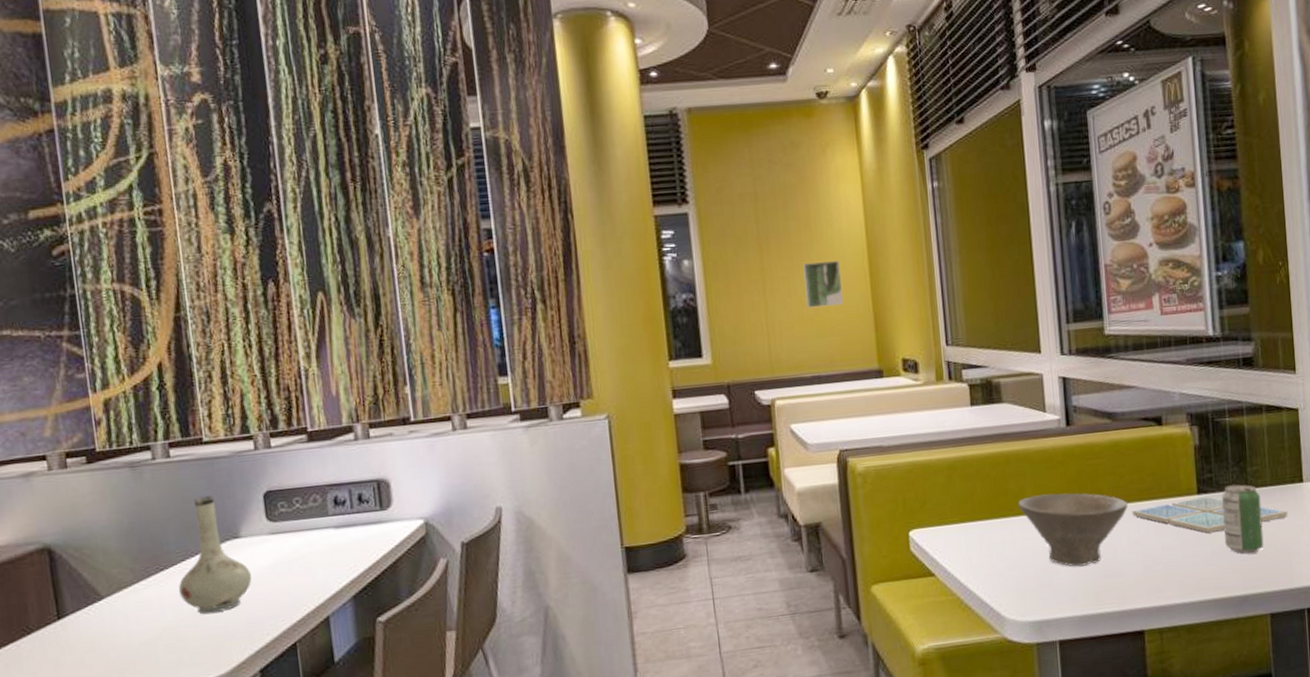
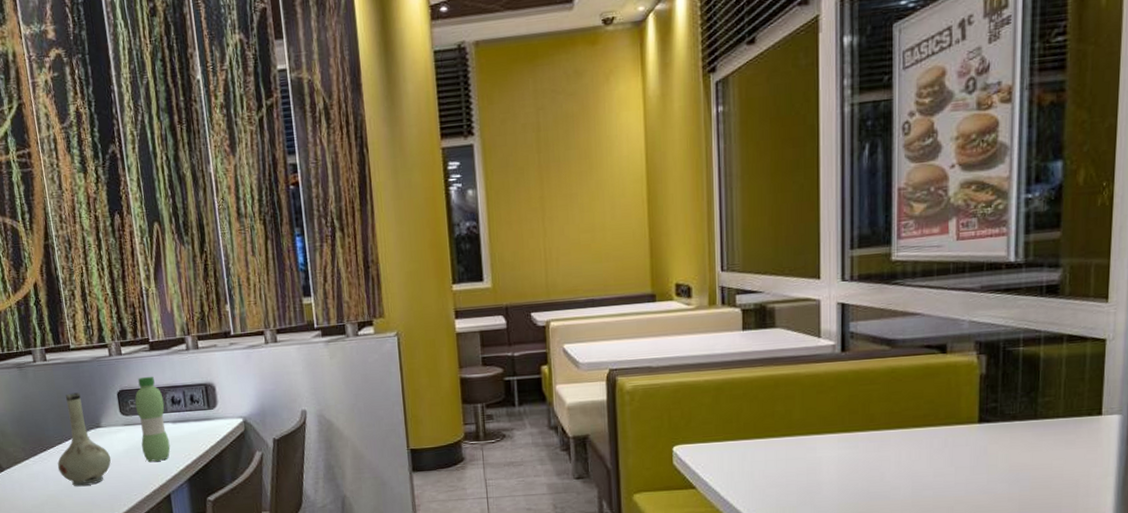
water bottle: none [286,472,331,578] -> present [134,376,171,462]
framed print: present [803,261,844,308] -> none [581,188,621,235]
bowl: present [1018,493,1128,567] -> none [784,417,900,488]
drink coaster: present [1132,496,1288,534] -> none [904,425,1080,462]
beverage can: present [1222,484,1264,553] -> none [1004,415,1050,483]

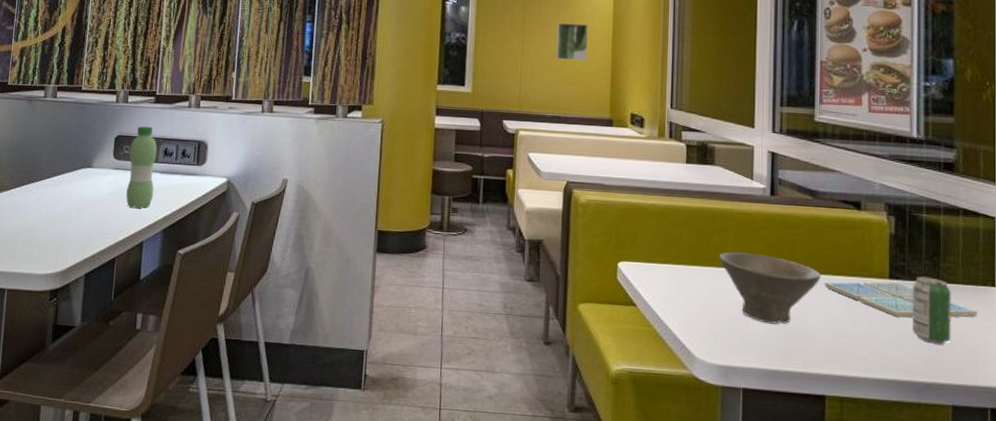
vase: present [57,392,111,487] -> none [40,131,95,223]
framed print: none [581,188,621,235] -> present [556,23,589,61]
bowl: none [784,417,900,488] -> present [718,252,821,324]
drink coaster: none [904,425,1080,462] -> present [824,281,978,317]
beverage can: none [1004,415,1050,483] -> present [913,276,951,344]

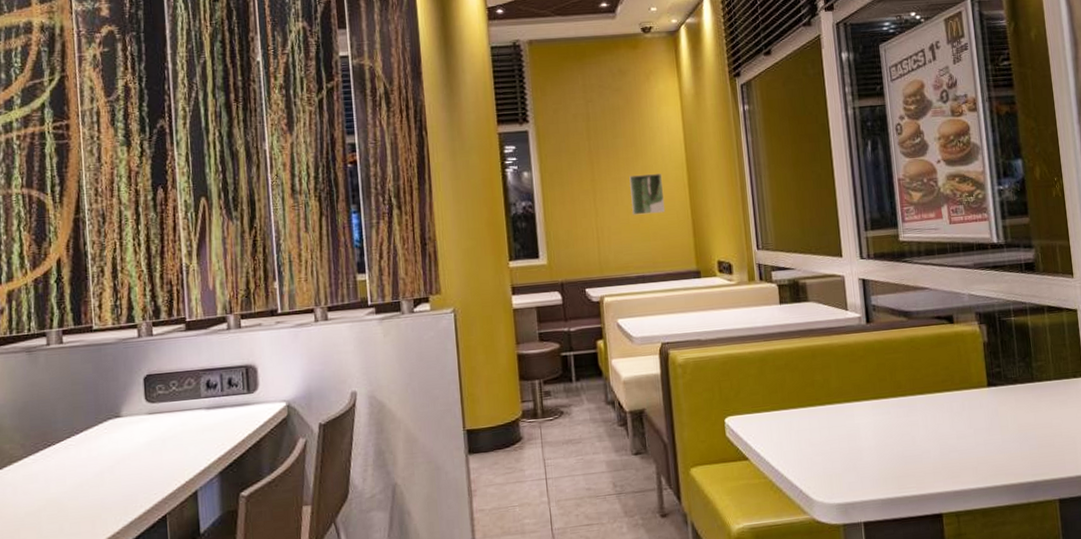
water bottle: present [126,126,157,209] -> none [163,358,201,455]
bowl: present [718,252,821,324] -> none [823,384,924,453]
drink coaster: present [824,281,978,317] -> none [928,388,1072,424]
beverage can: present [913,276,951,344] -> none [1010,378,1051,442]

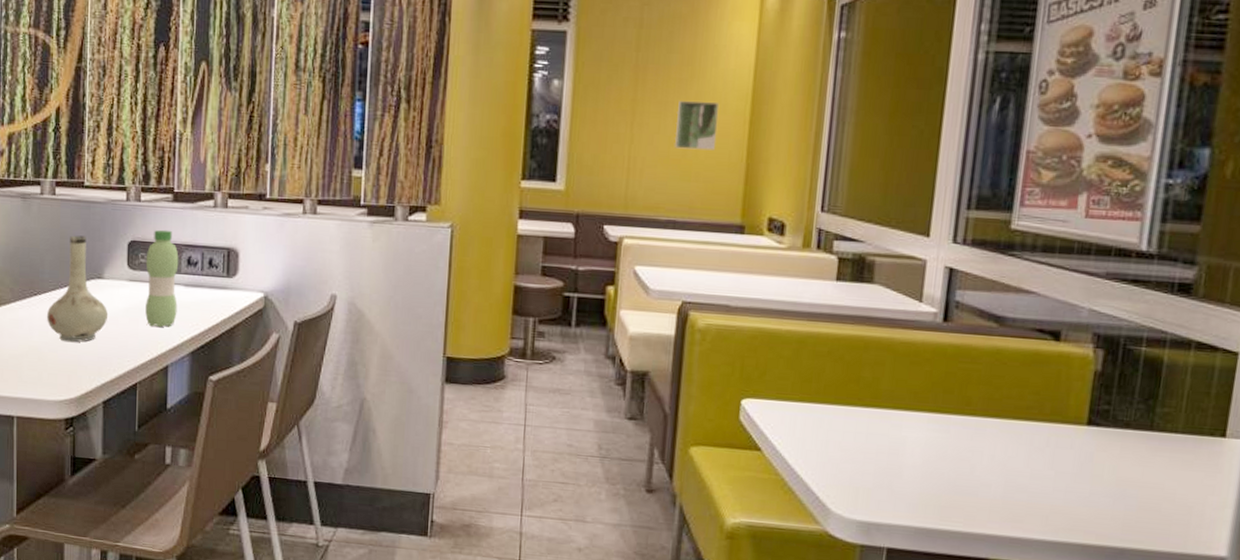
vase: none [63,378,130,488] -> present [46,235,109,343]
water bottle: none [163,358,201,455] -> present [145,229,179,328]

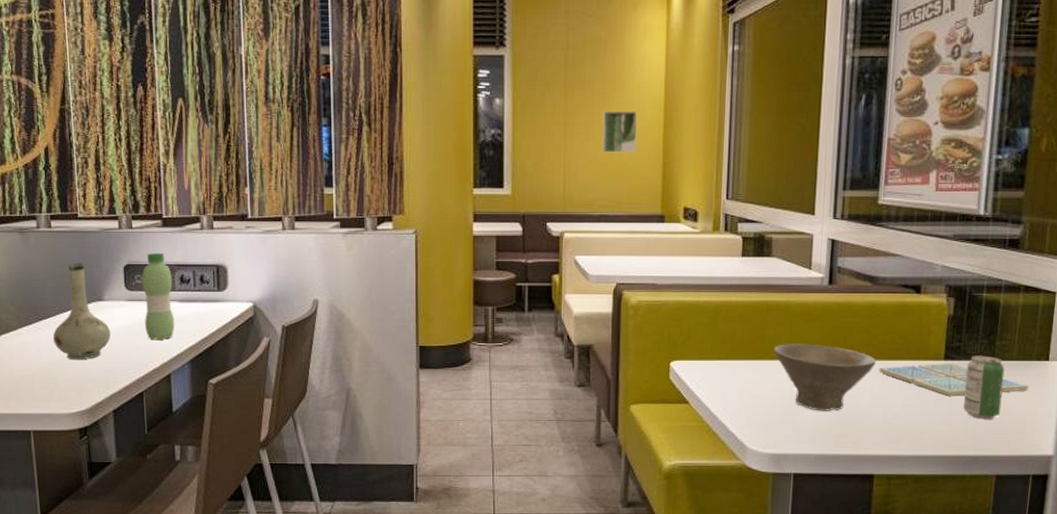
bowl: none [868,389,999,476] -> present [773,344,876,411]
drink coaster: none [1002,427,1198,473] -> present [879,362,1029,397]
beverage can: none [1110,423,1167,503] -> present [963,355,1005,418]

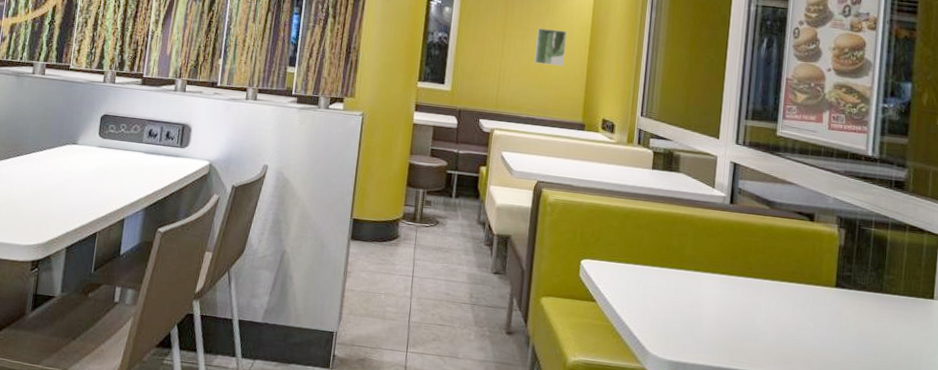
vase: present [52,263,111,360] -> none [25,108,79,197]
water bottle: present [141,252,175,341] -> none [109,107,142,187]
bowl: present [773,344,876,411] -> none [676,255,772,325]
drink coaster: present [879,362,1029,397] -> none [774,287,915,326]
beverage can: present [963,355,1005,418] -> none [854,286,893,350]

